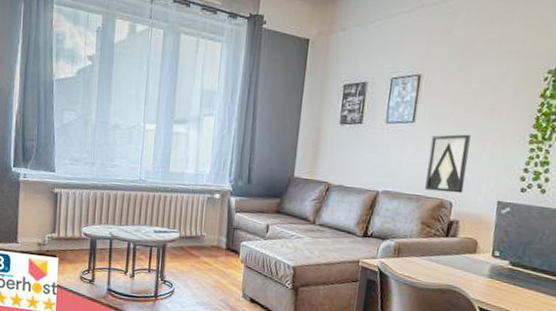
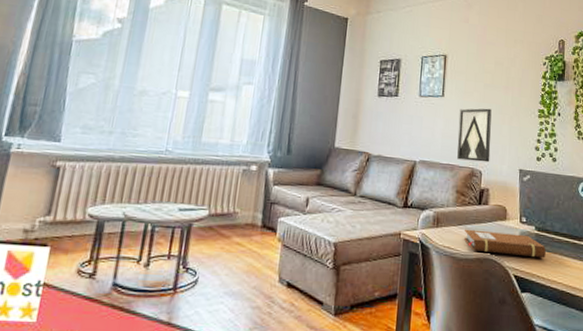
notebook: none [426,260,520,294] -> present [464,229,546,259]

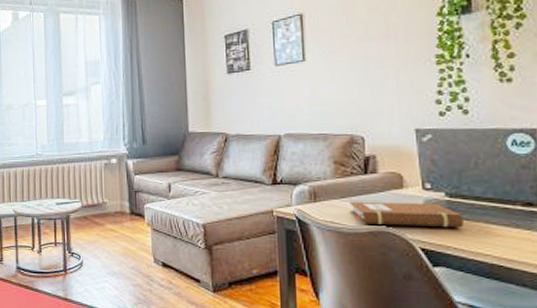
wall art: present [457,108,492,163] -> none [326,64,374,128]

